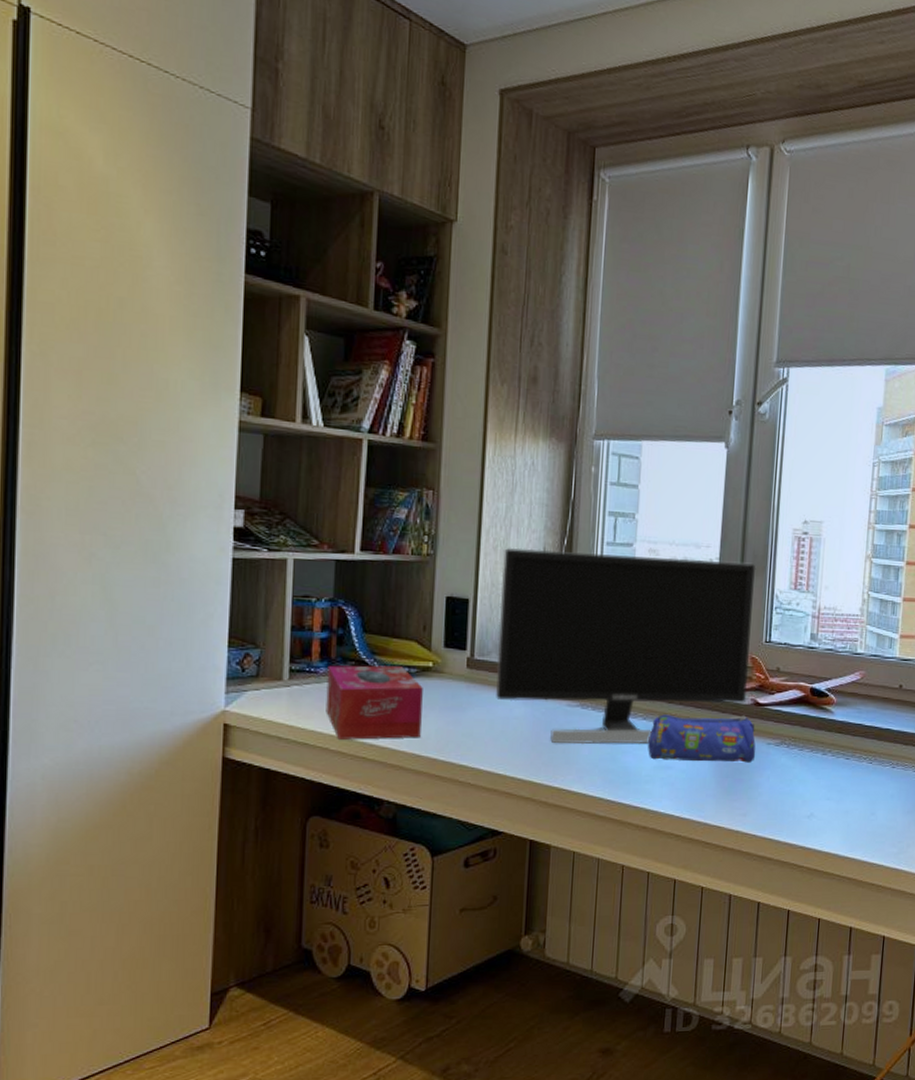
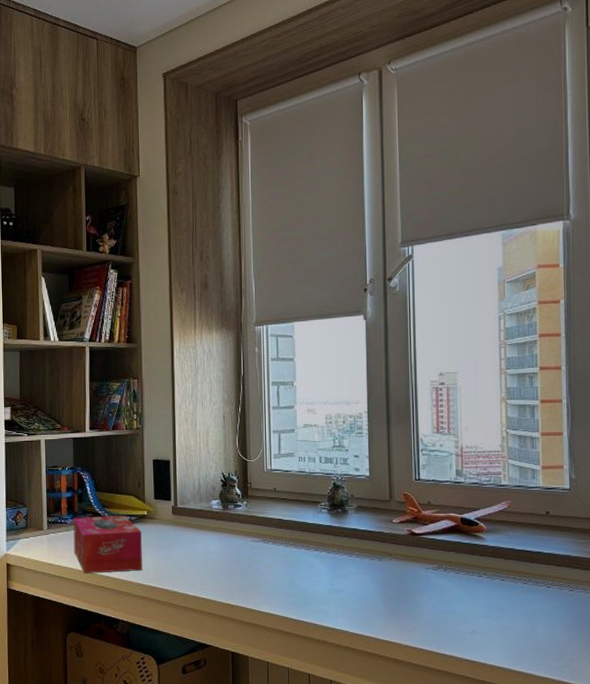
monitor: present [496,547,756,745] -> none [192,414,402,573]
pencil case: present [648,714,756,763] -> none [321,544,416,585]

